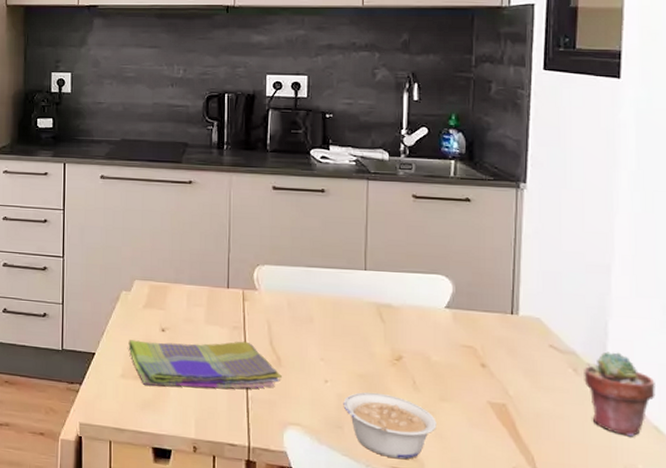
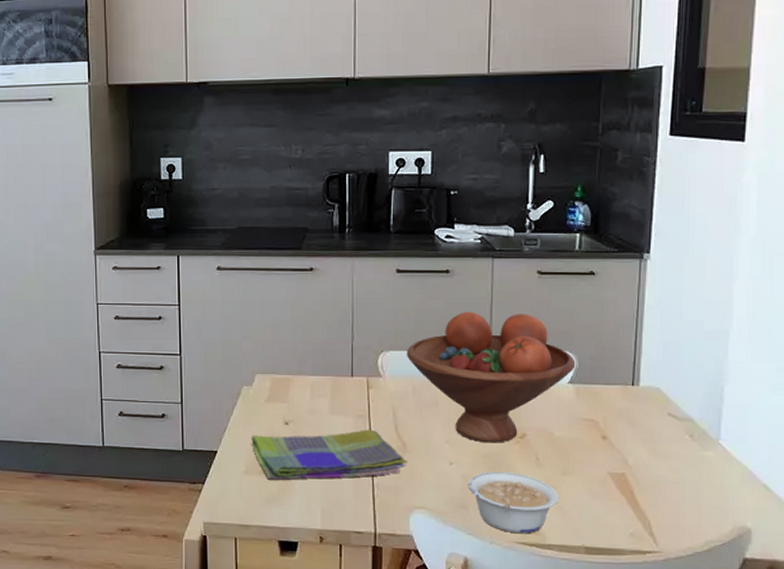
fruit bowl: none [282,230,453,364] -> present [407,311,576,443]
potted succulent: present [584,352,655,437] -> none [700,416,766,496]

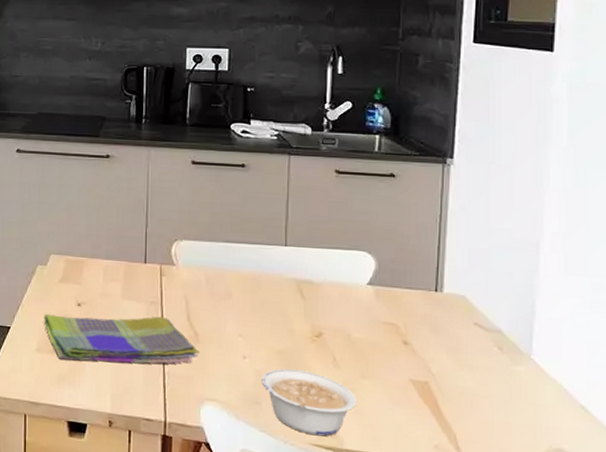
fruit bowl: present [407,311,576,443] -> none [201,206,375,341]

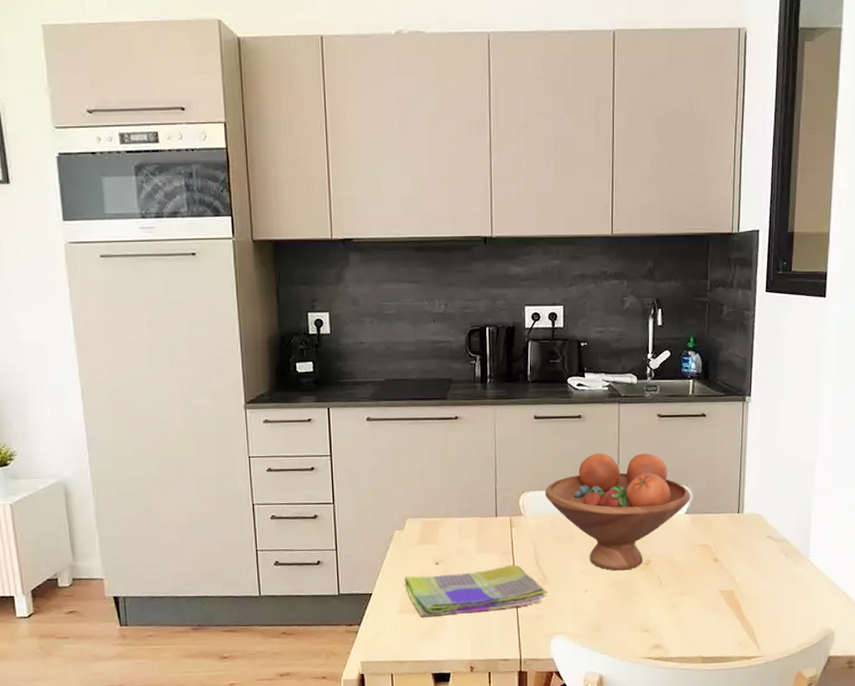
fruit bowl: none [201,206,375,341] -> present [545,452,691,571]
legume: present [261,368,357,437] -> none [601,595,679,650]

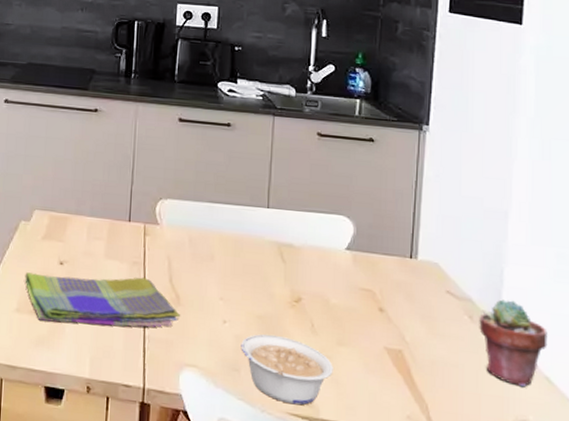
fruit bowl: present [545,452,691,571] -> none [185,166,354,305]
legume: none [601,595,679,650] -> present [241,334,333,406]
potted succulent: none [793,535,845,604] -> present [479,299,548,387]

